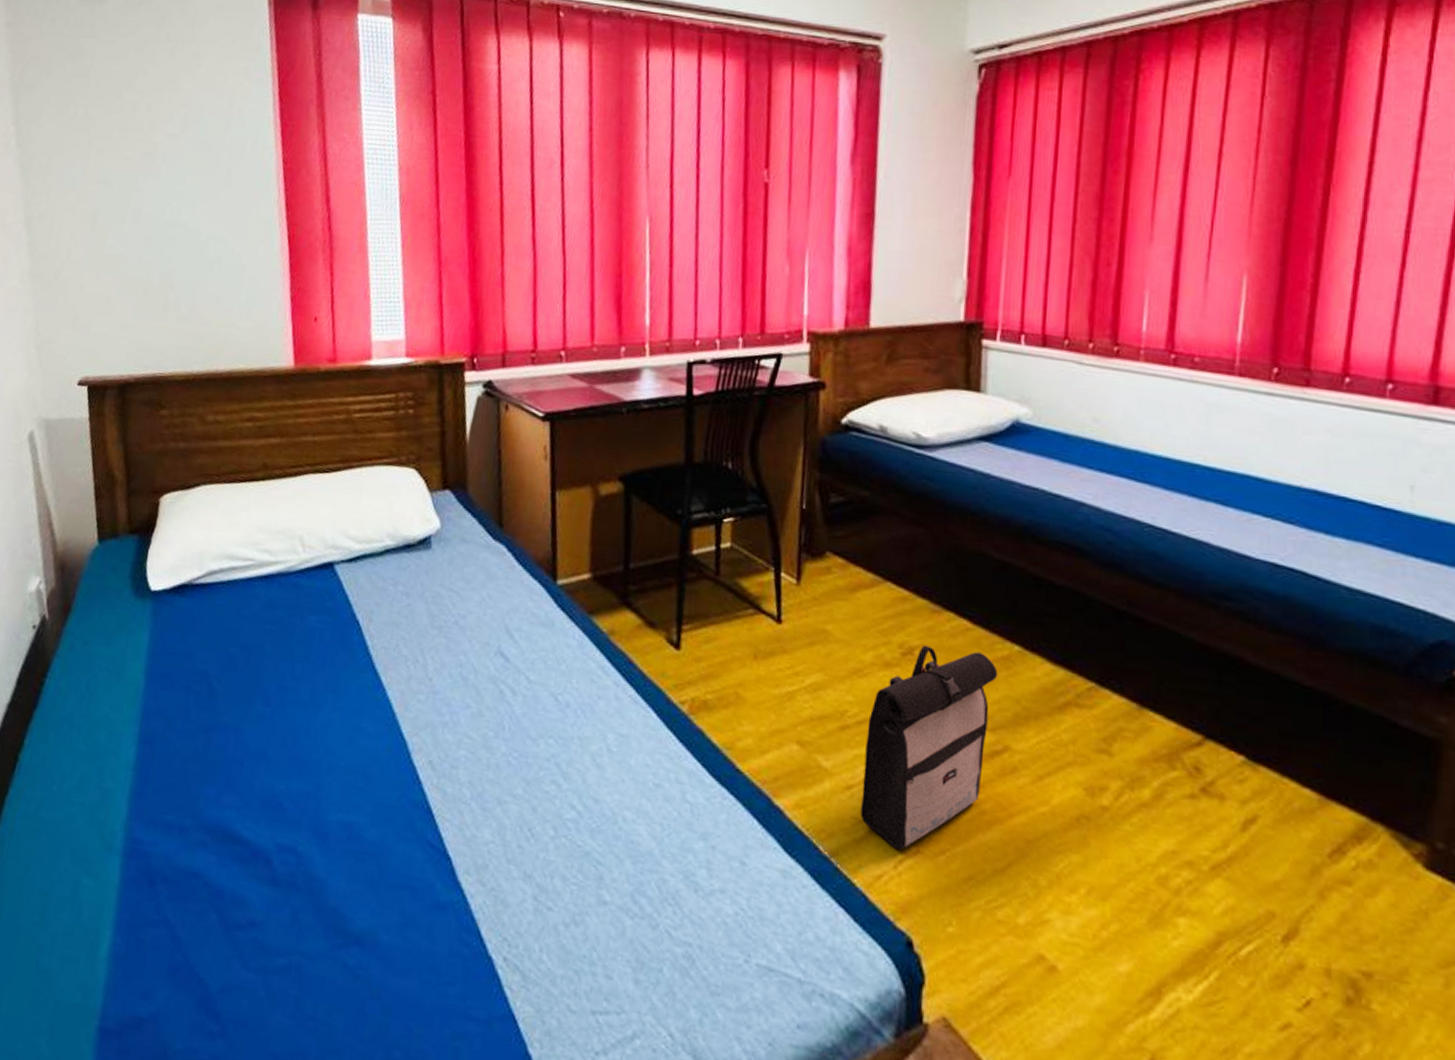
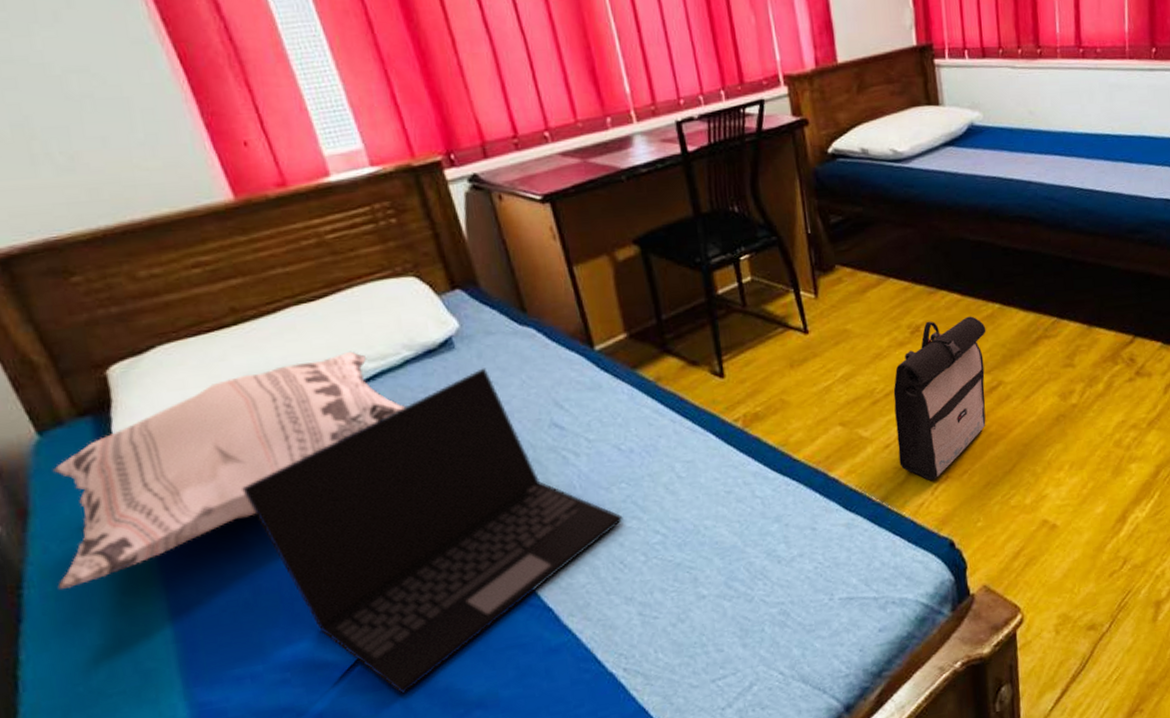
decorative pillow: none [69,527,375,689] -> present [54,351,406,589]
laptop: none [225,575,543,899] -> present [242,368,623,694]

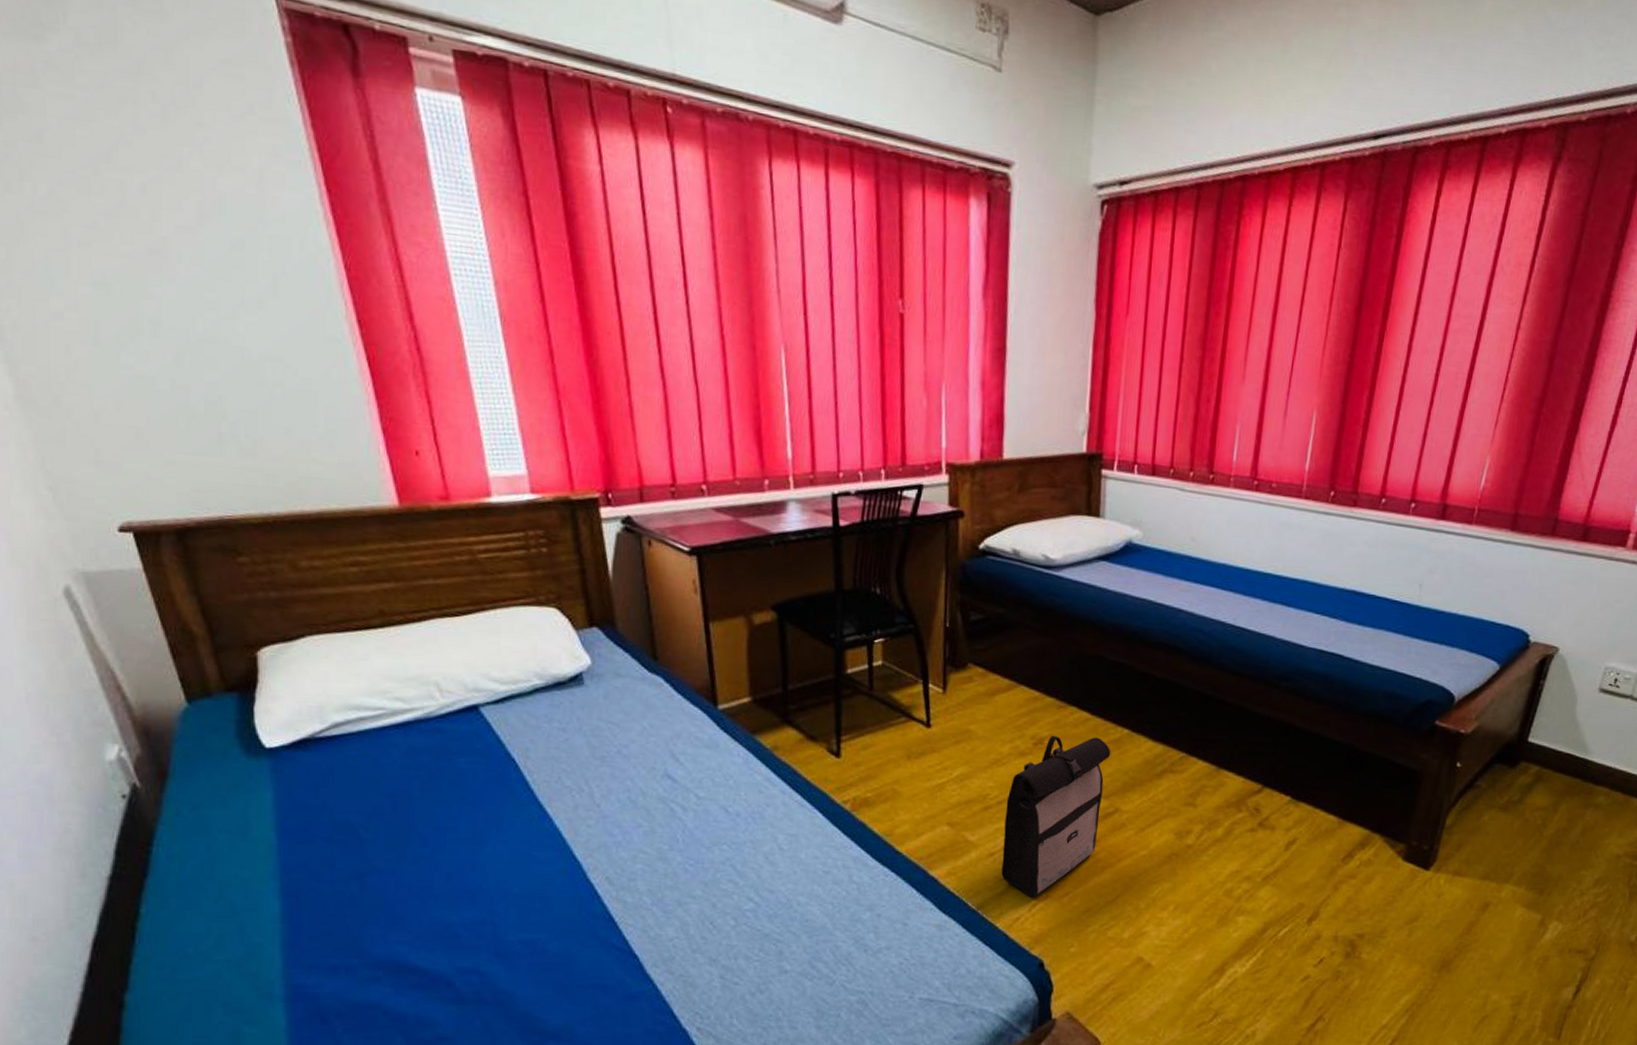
decorative pillow: present [54,351,406,589] -> none [184,670,529,853]
laptop: present [242,368,623,694] -> none [365,708,720,1012]

